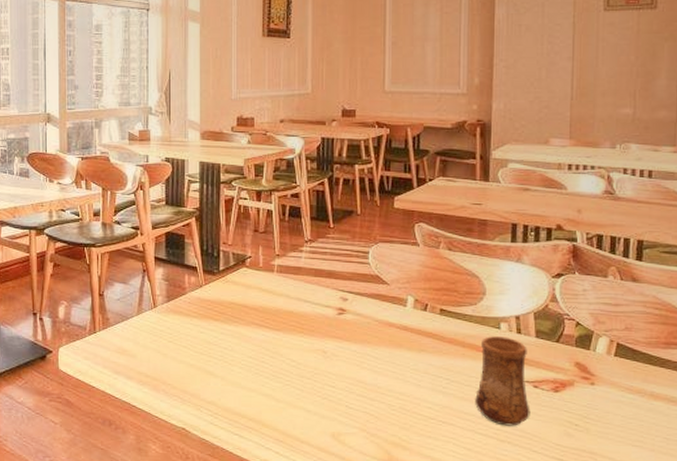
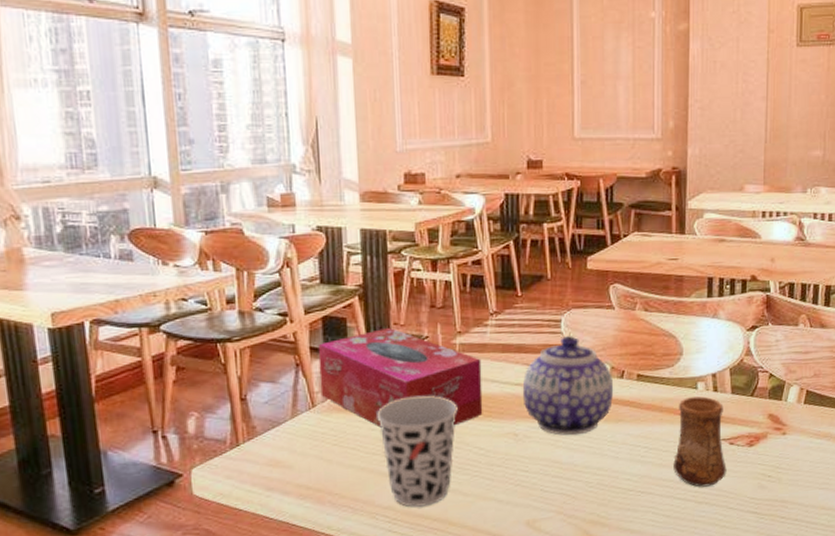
tissue box: none [161,245,296,336] -> present [318,327,483,428]
cup: none [205,307,274,407] -> present [377,395,458,508]
teapot: none [332,267,417,360] -> present [522,336,614,436]

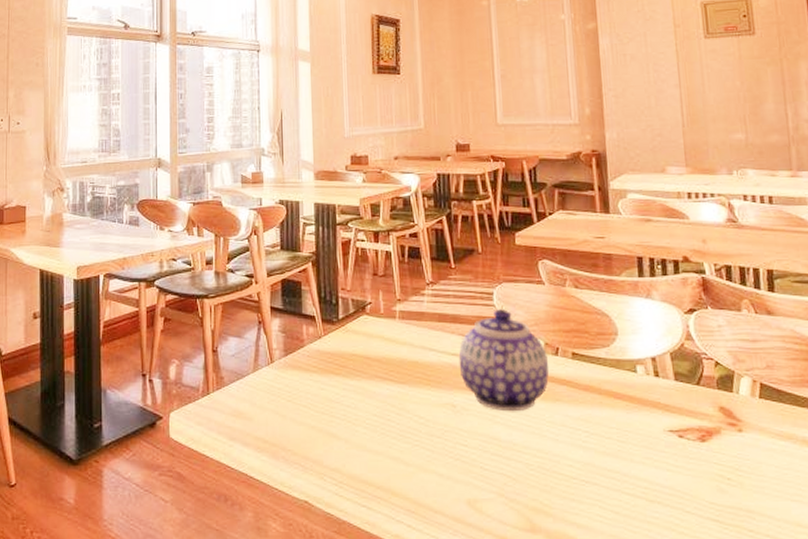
tissue box: present [318,327,483,428] -> none [277,292,422,390]
cup: present [377,395,458,508] -> none [326,359,398,473]
cup: present [673,396,727,487] -> none [618,381,679,483]

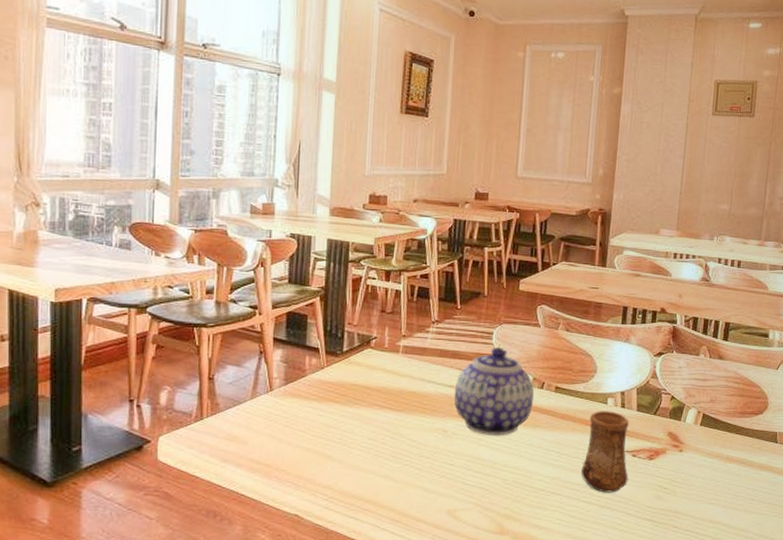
cup: none [618,381,679,483] -> present [581,411,629,493]

